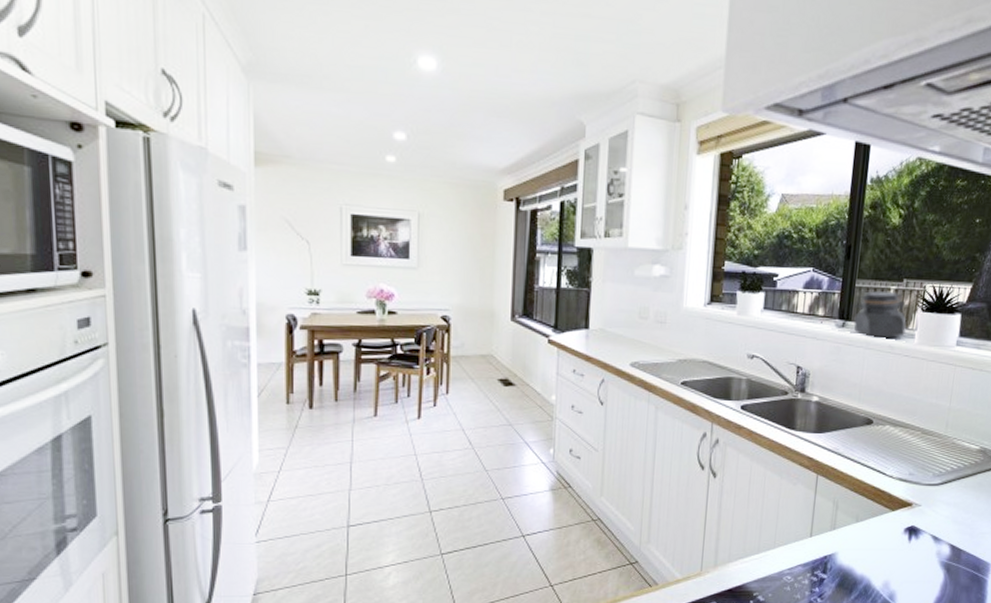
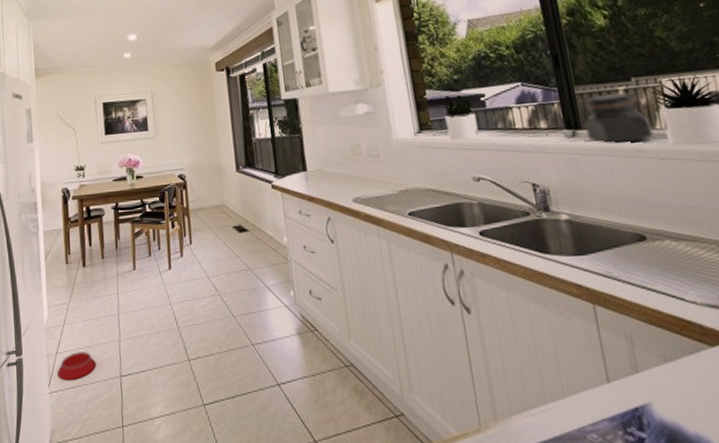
pet bowl: none [268,500,319,529] -> present [57,352,96,380]

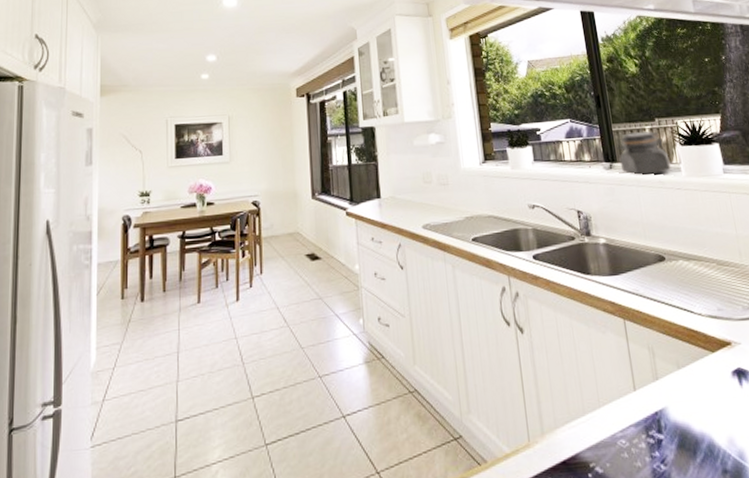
pet bowl: present [57,352,96,380] -> none [102,396,149,431]

